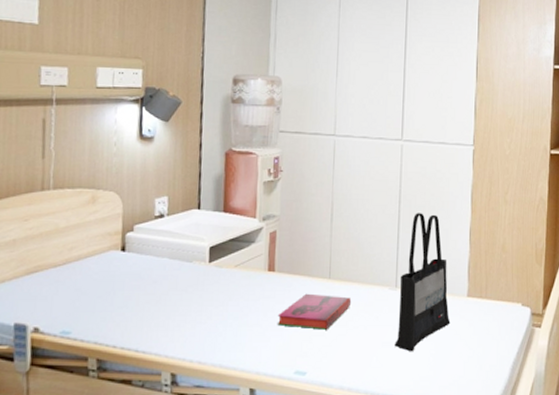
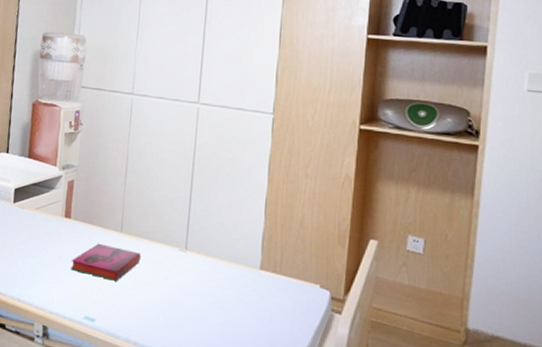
tote bag: present [394,213,451,352] -> none [182,177,241,317]

